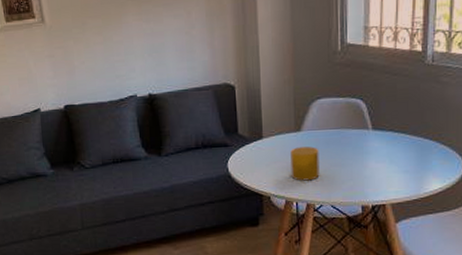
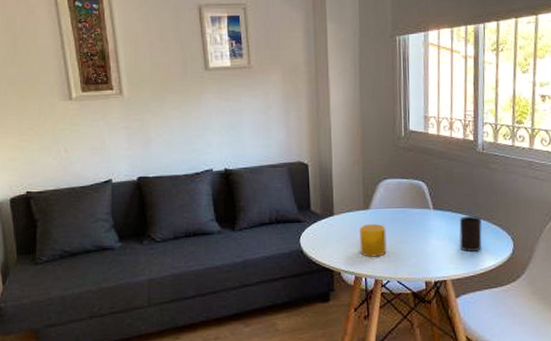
cup: none [401,136,428,175] -> present [459,216,482,253]

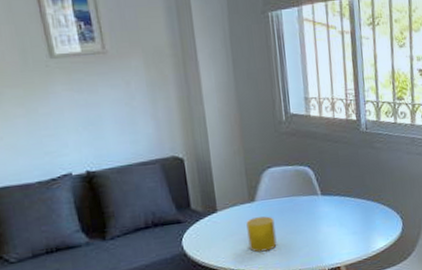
cup: present [459,216,482,253] -> none [348,198,372,236]

